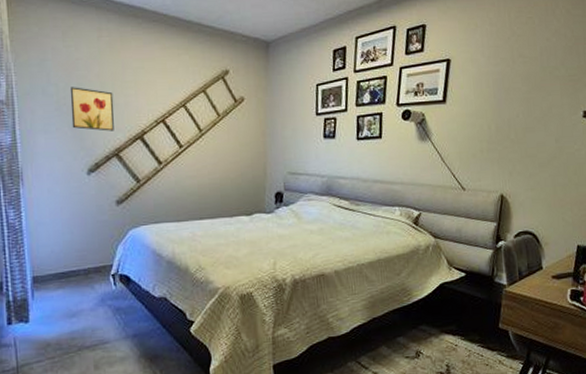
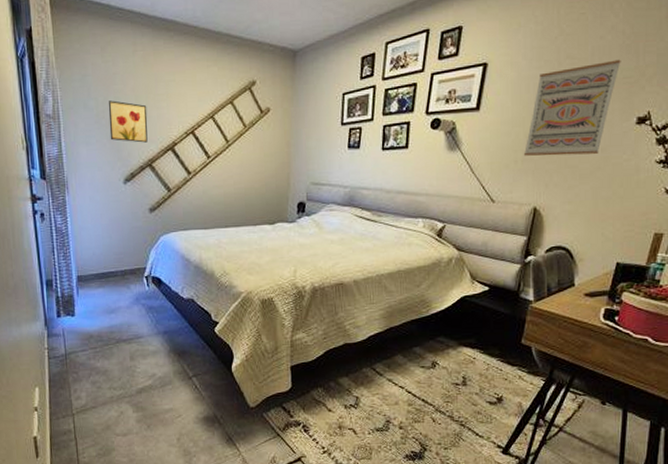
wall art: none [488,59,566,146] -> present [523,59,621,156]

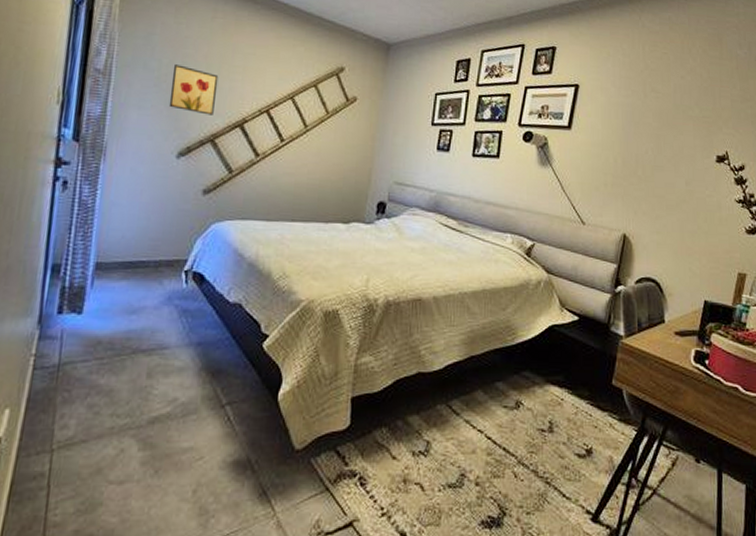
wall art: present [523,59,621,156] -> none [613,99,700,186]

